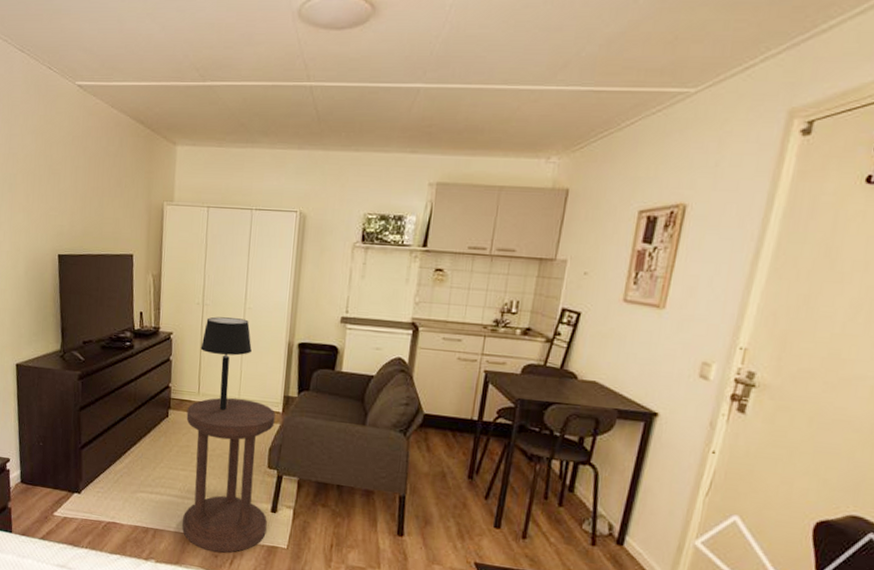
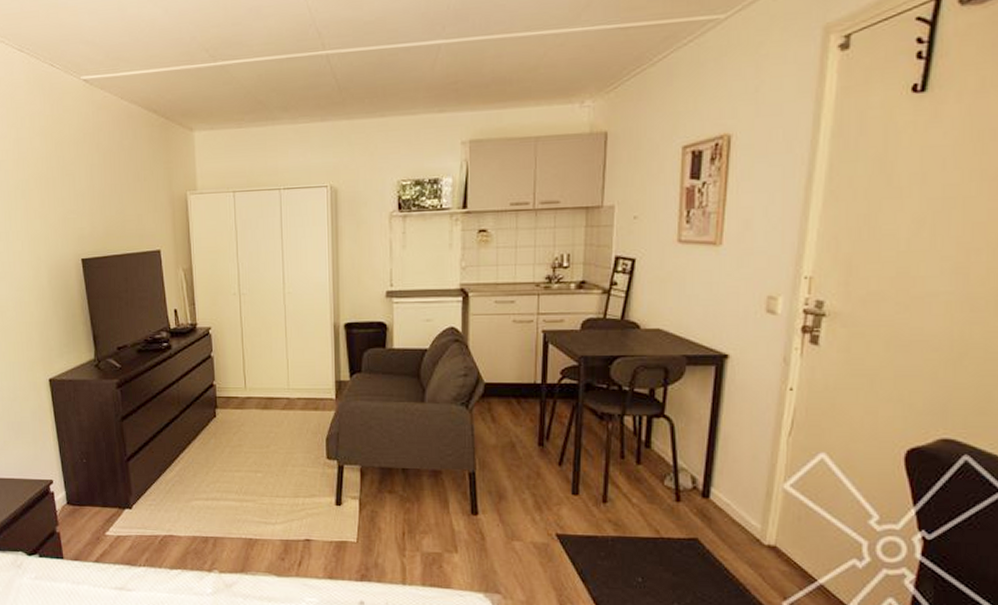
side table: present [182,398,276,553] -> none [235,388,333,554]
table lamp: present [200,316,252,411] -> none [242,305,296,403]

